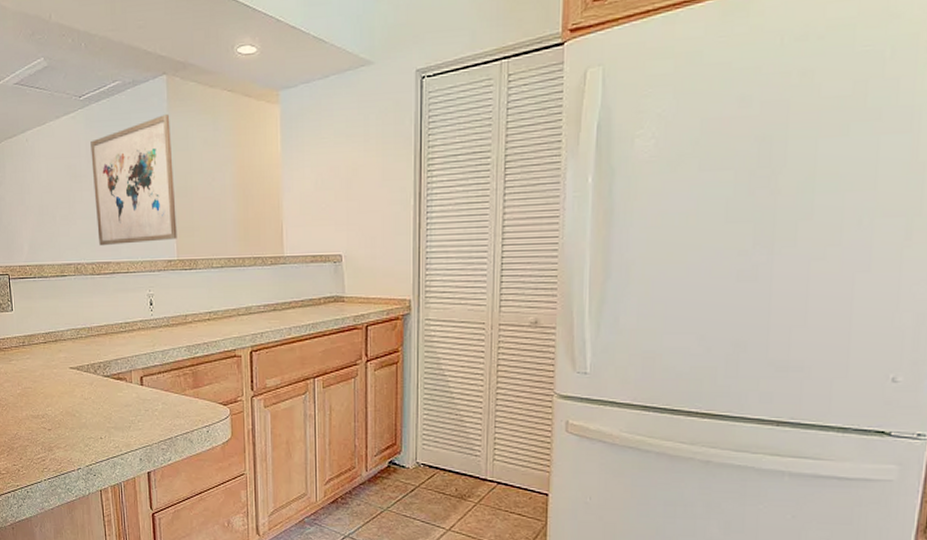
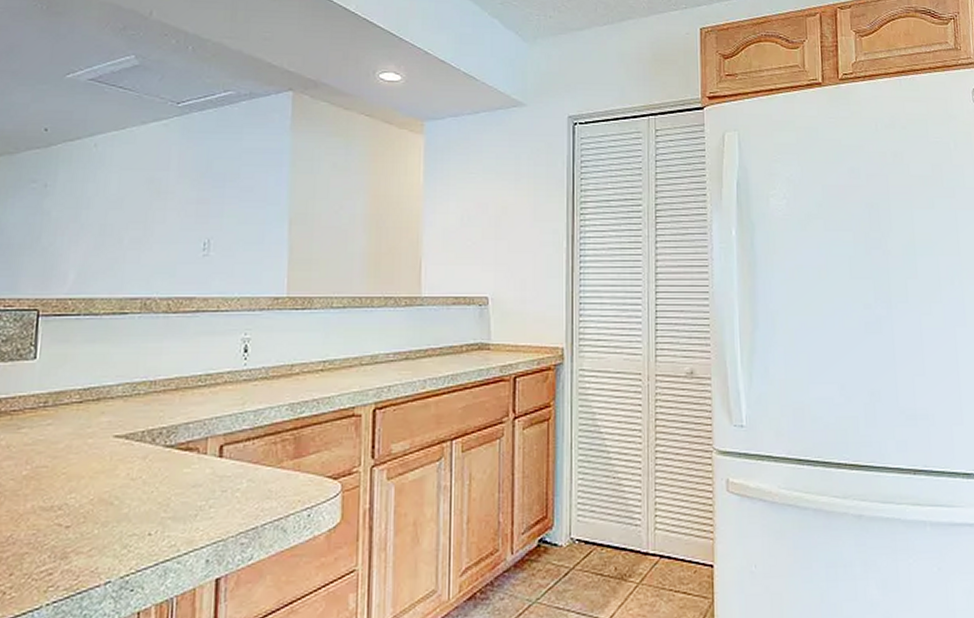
wall art: present [90,114,177,246] -> none [181,132,293,278]

